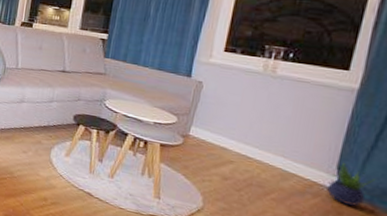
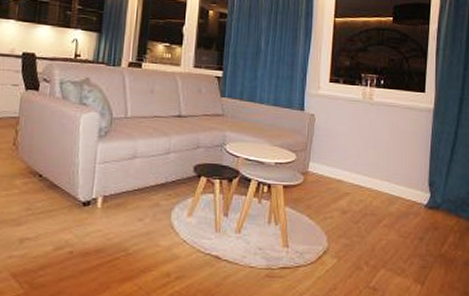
potted plant: present [327,162,375,206] -> none [424,178,456,219]

